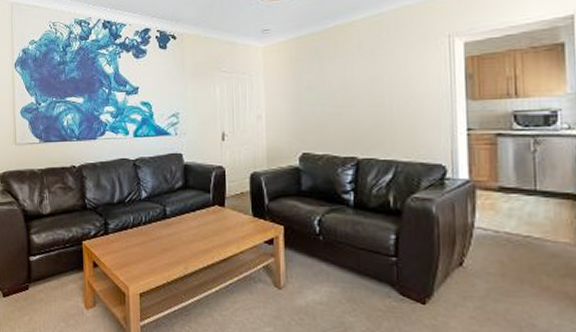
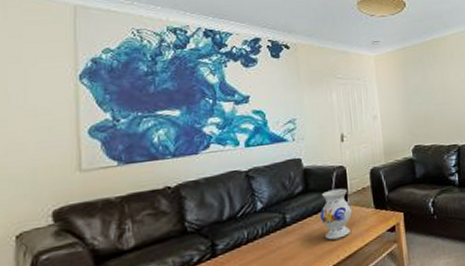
vase: none [197,189,230,240] -> present [319,188,353,240]

